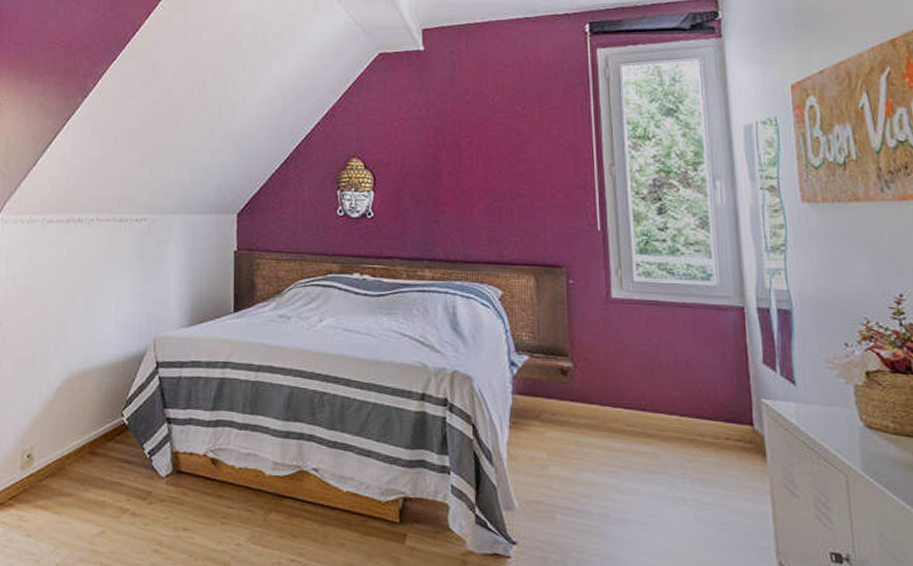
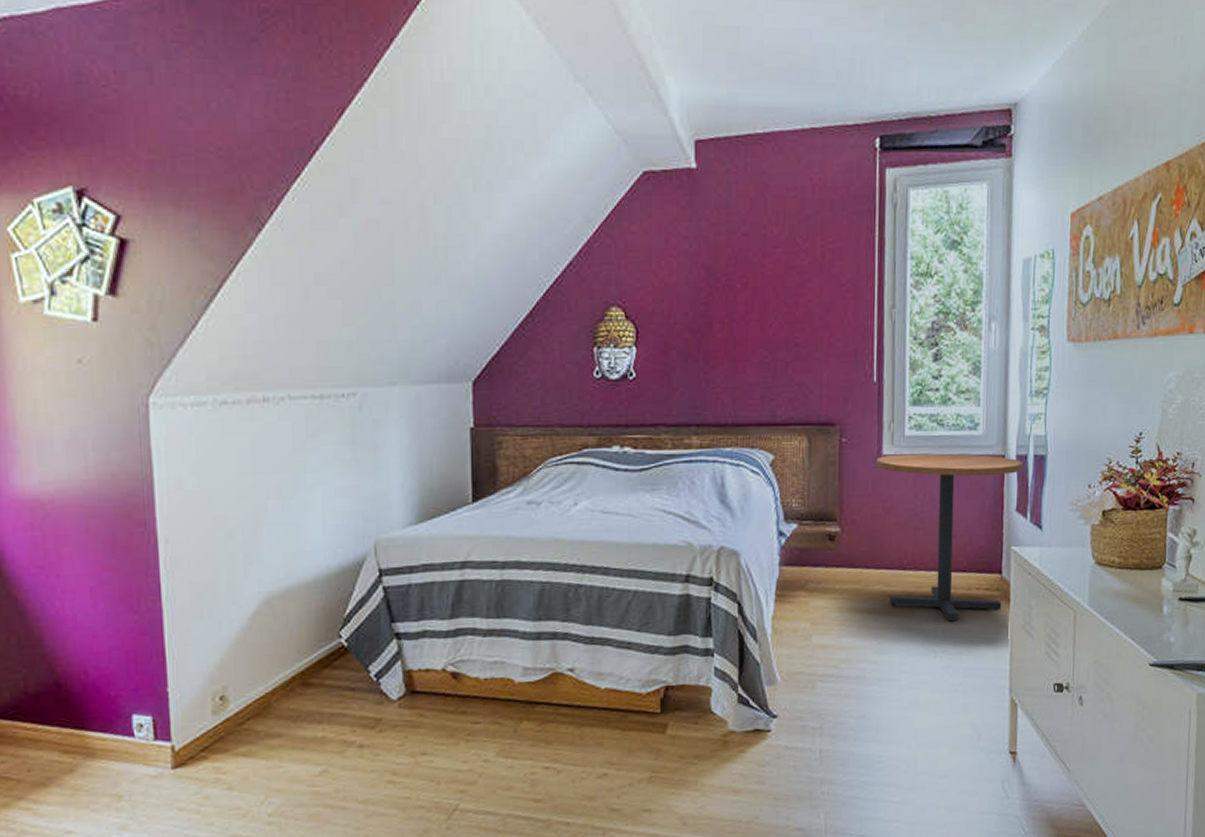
pedestal table: none [605,298,766,470] -> present [876,453,1024,622]

